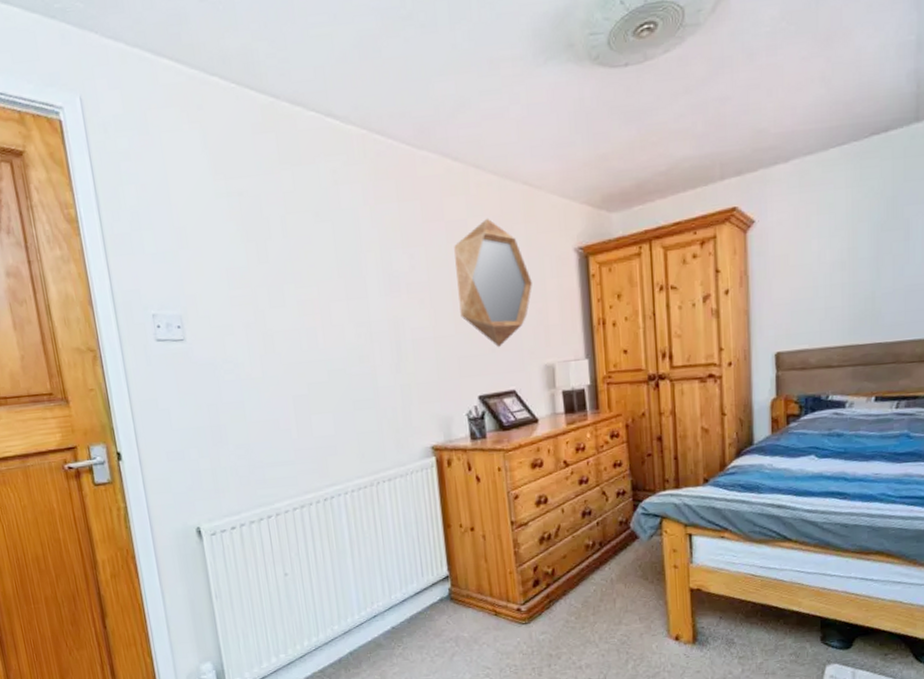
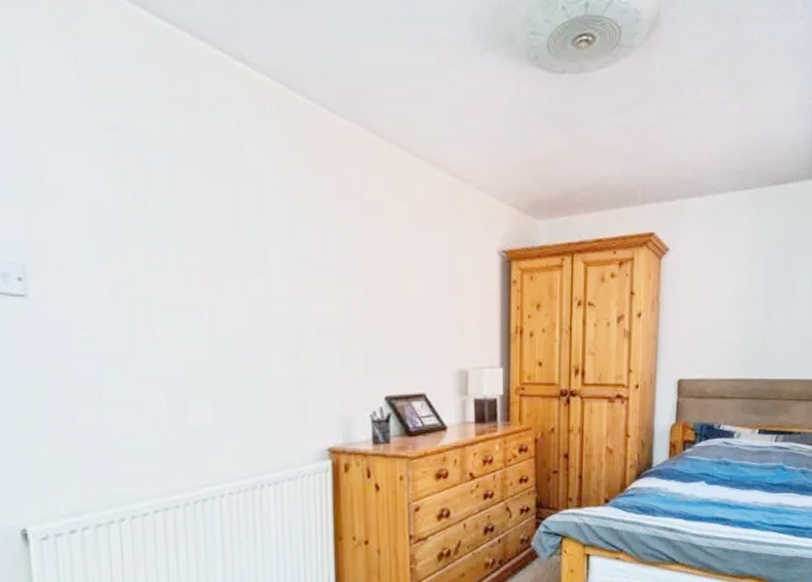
home mirror: present [454,218,532,348] -> none [371,205,452,347]

